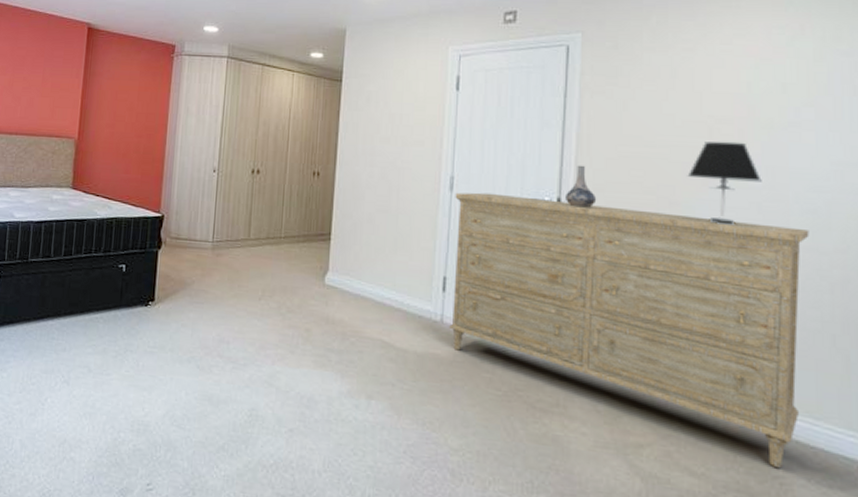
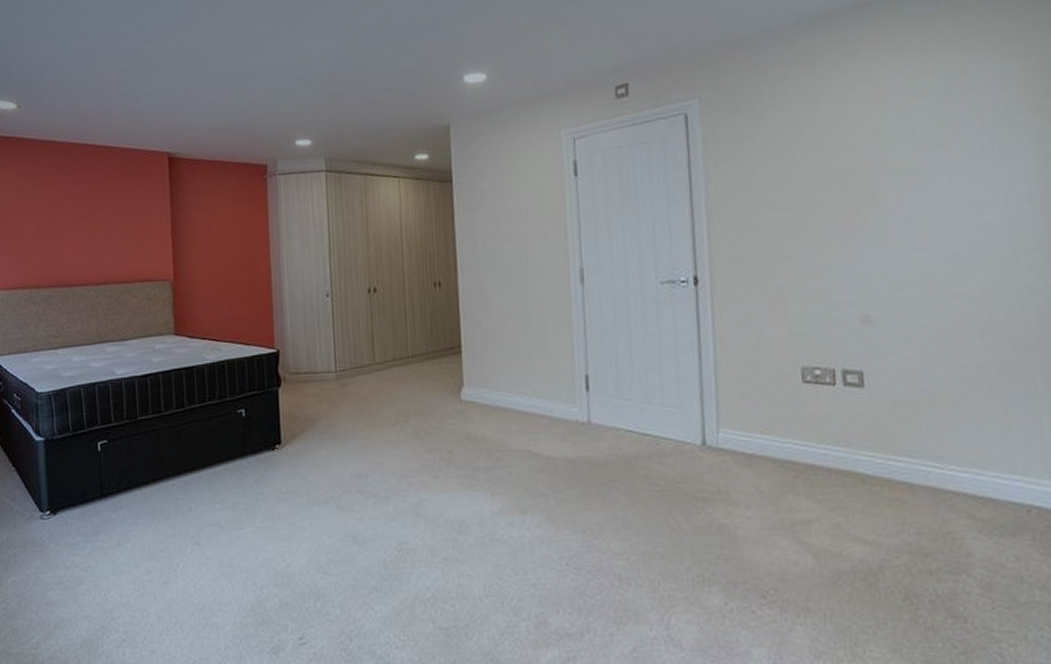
dresser: present [449,192,809,469] -> none [587,275,963,524]
decorative vase: present [566,165,597,208] -> none [702,238,735,284]
table lamp: present [687,141,762,225] -> none [824,193,901,282]

